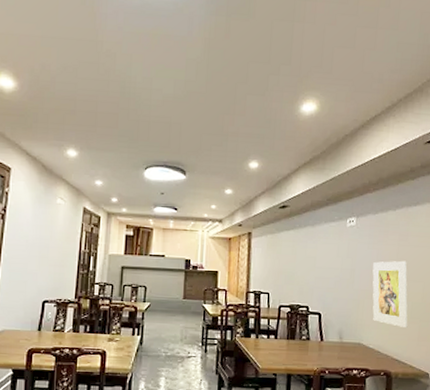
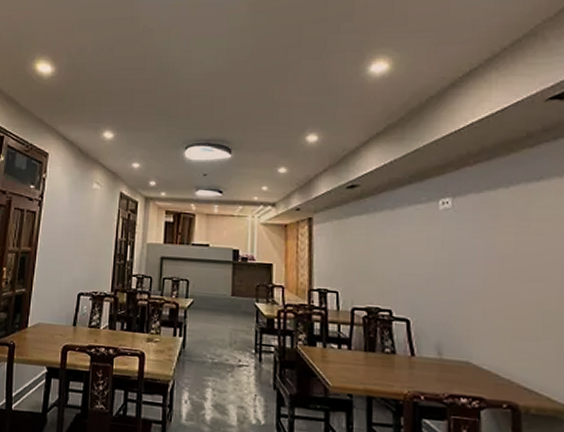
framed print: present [372,260,408,327] -> none [480,253,540,344]

